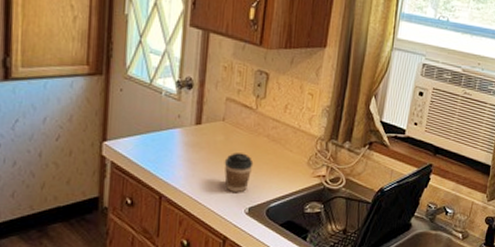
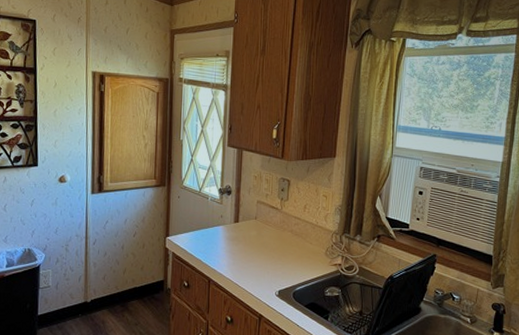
coffee cup: present [224,153,254,192] -> none [257,245,281,278]

